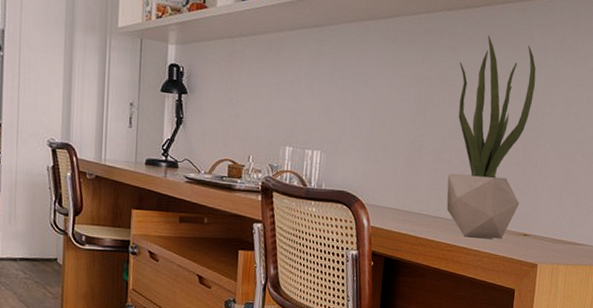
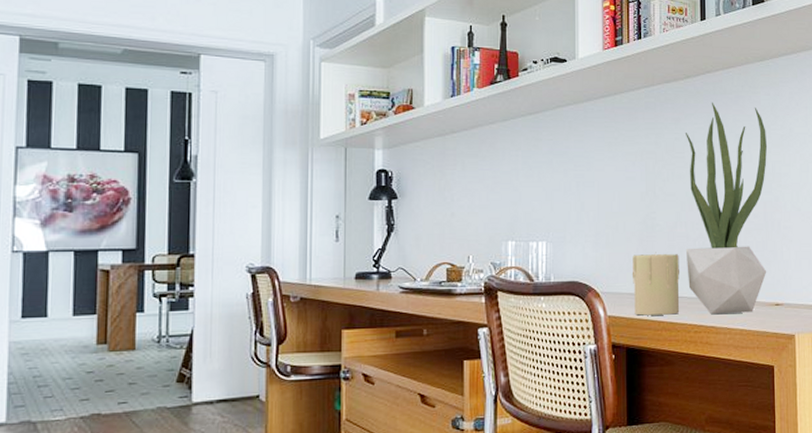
candle: none [395,173,441,233] -> present [631,252,680,316]

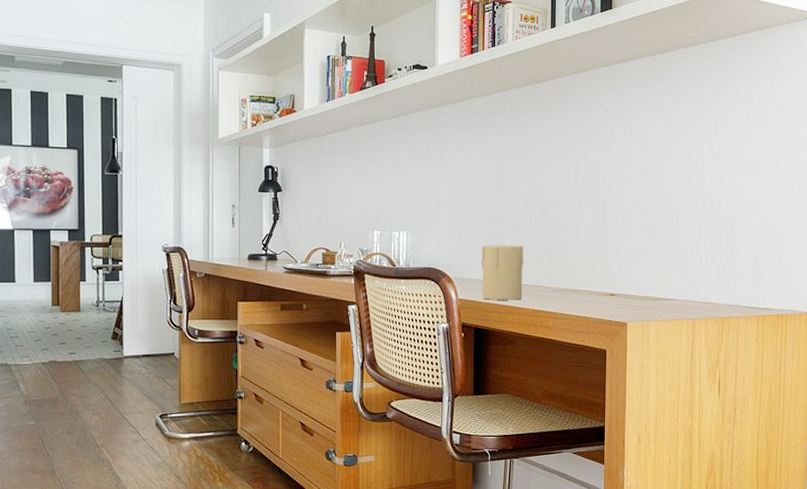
potted plant: present [685,102,768,314] -> none [529,105,609,301]

